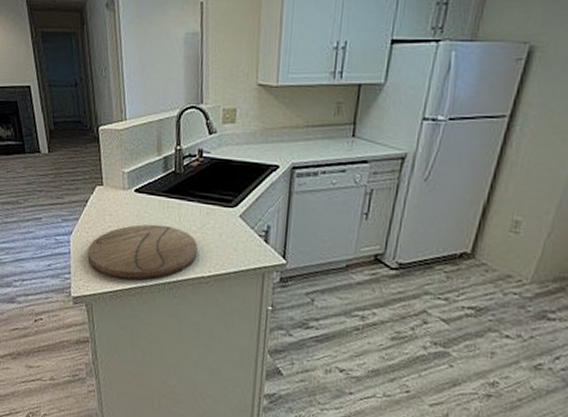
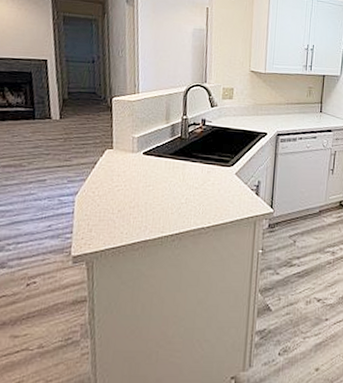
cutting board: present [87,224,198,282] -> none [92,182,199,236]

